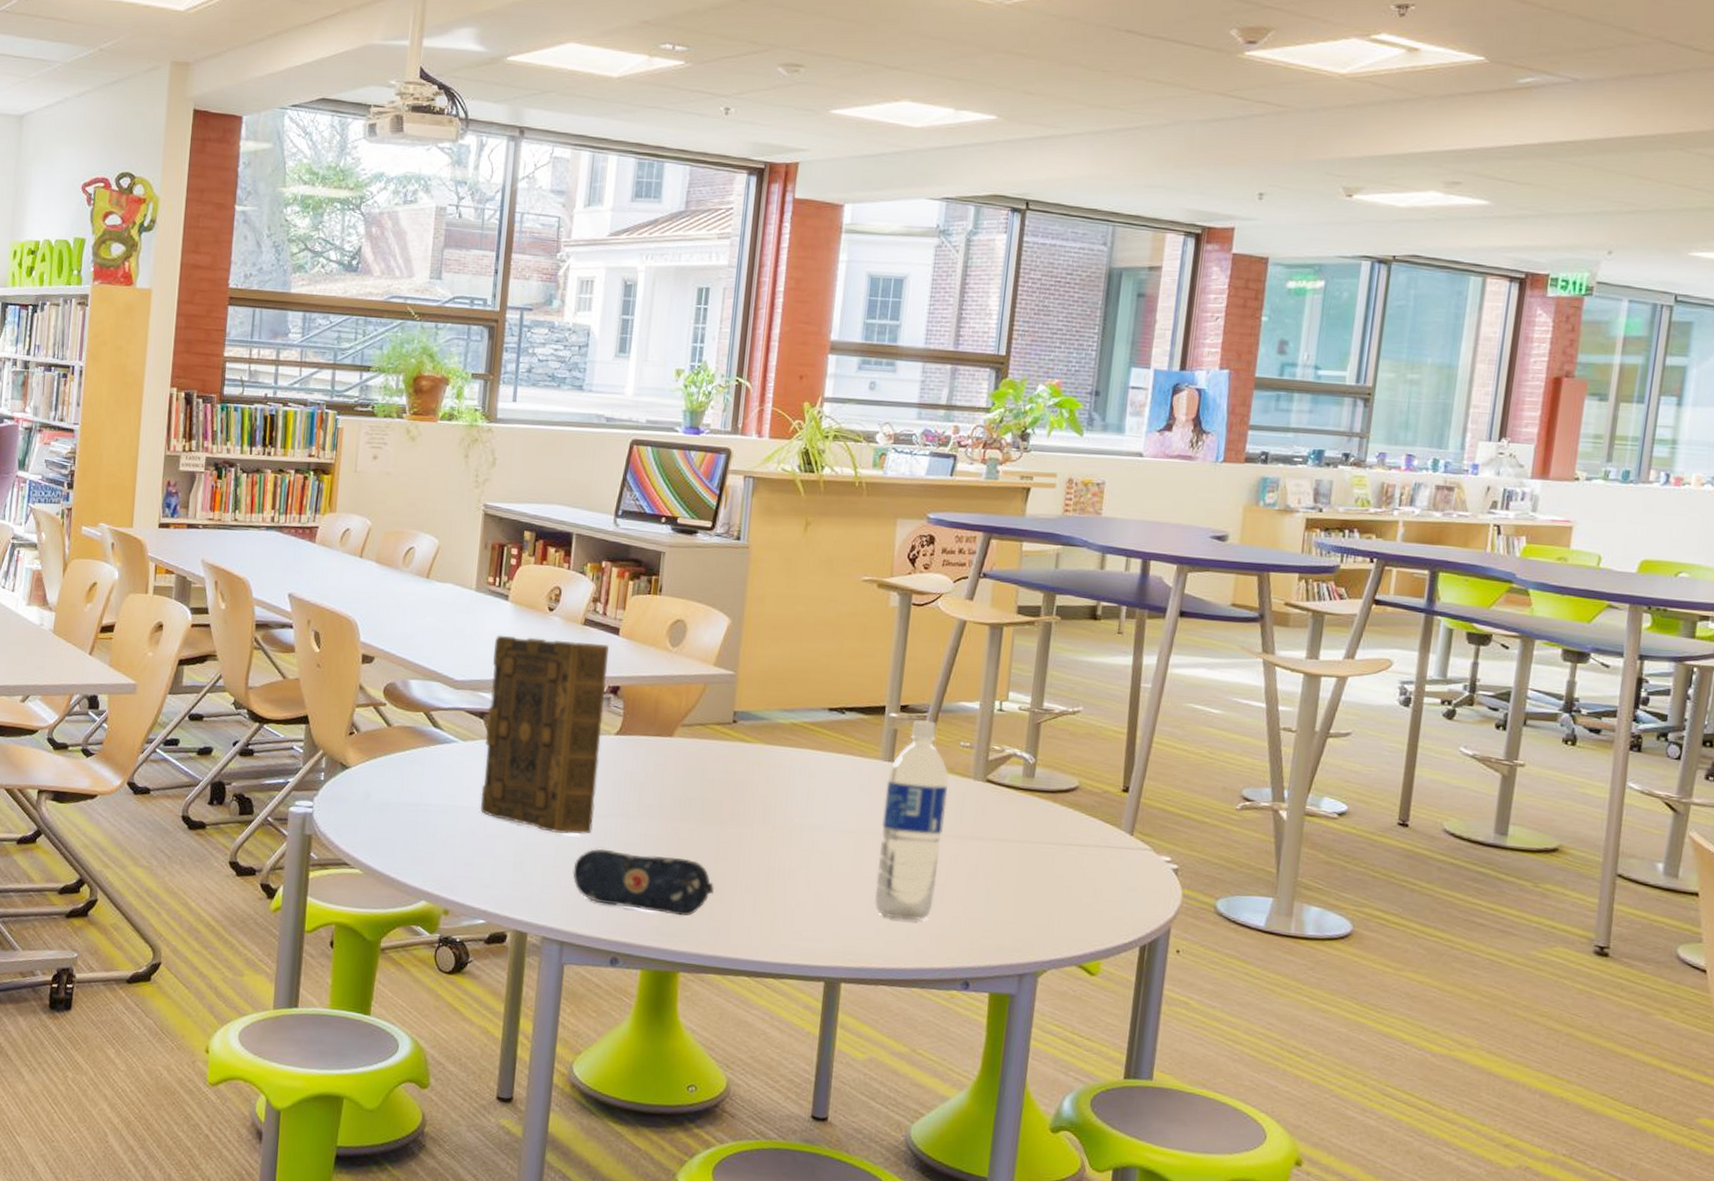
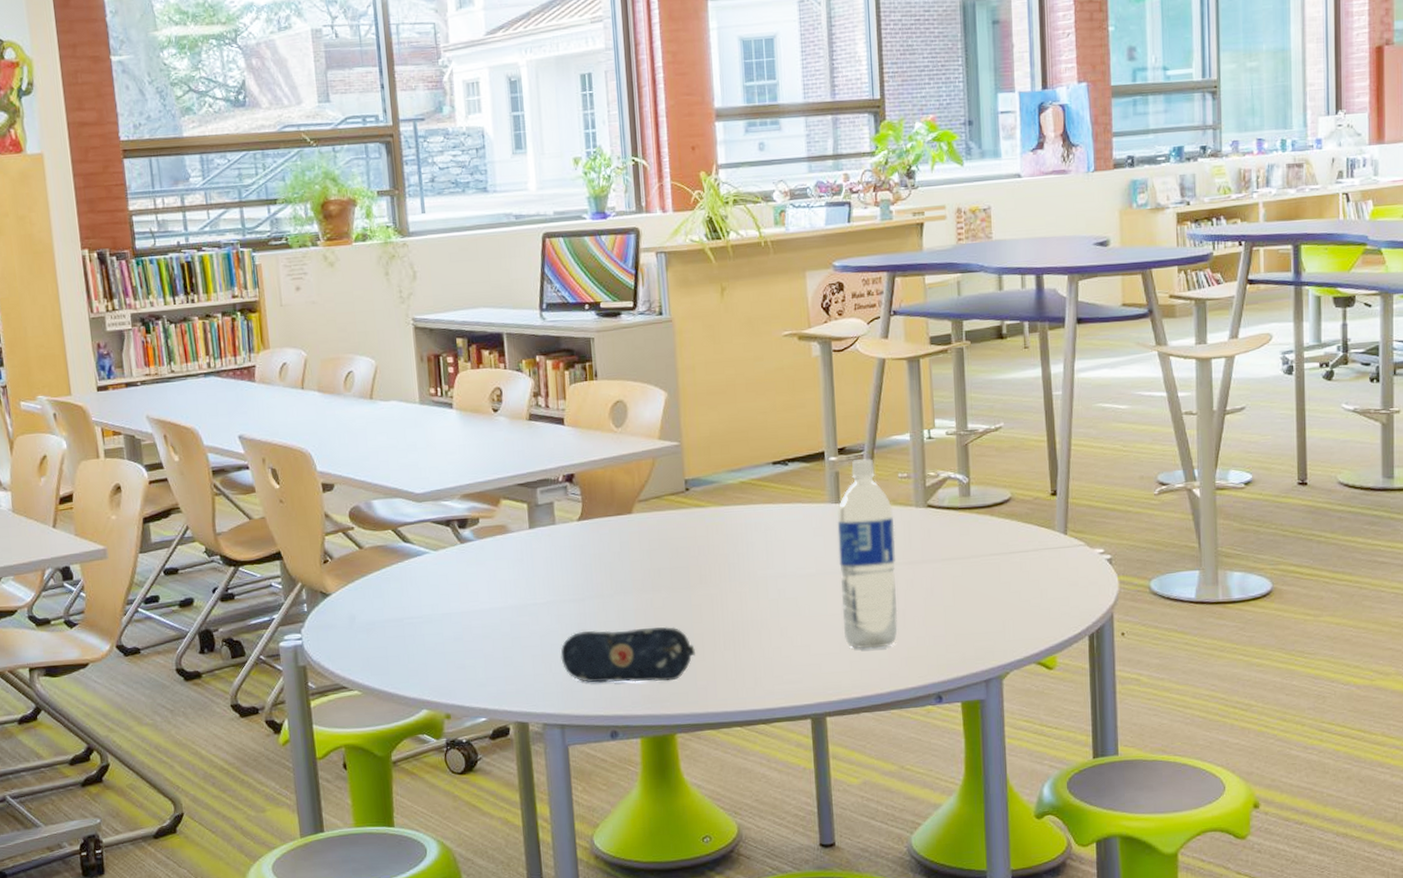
book: present [480,635,609,834] -> none [447,436,572,624]

